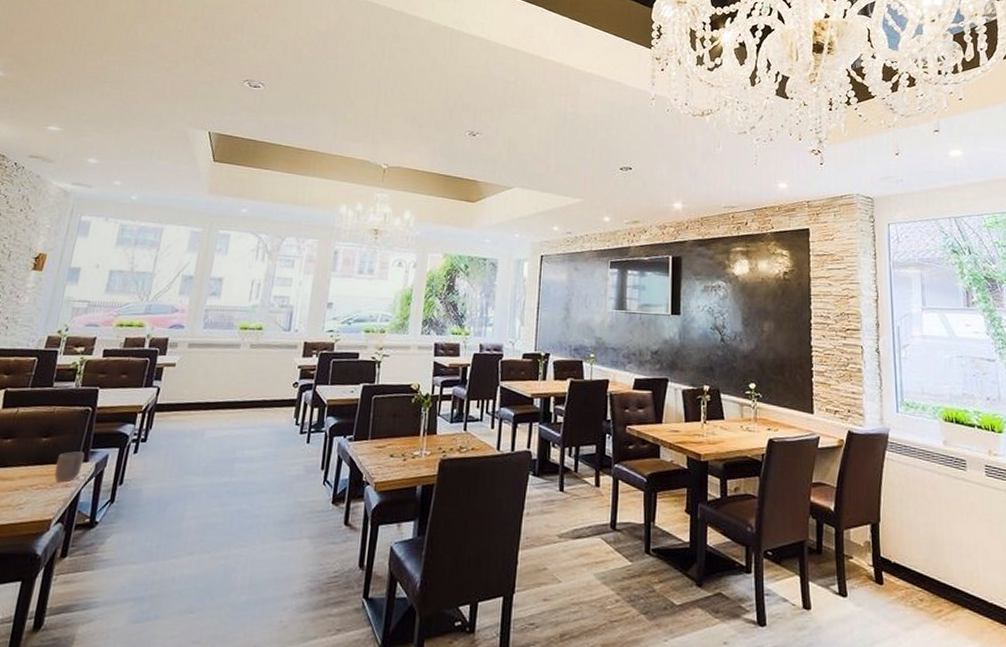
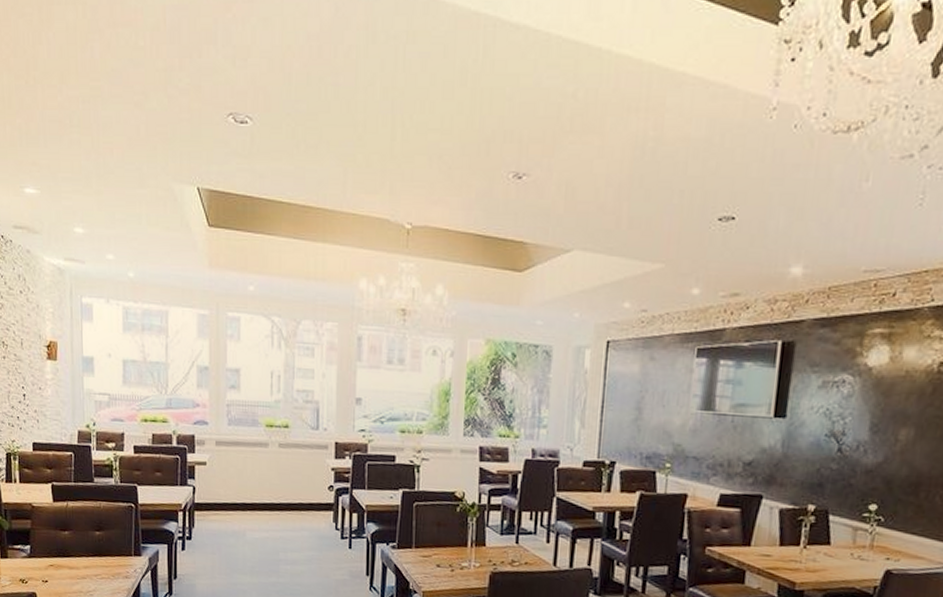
cup: present [54,451,85,482] -> none [113,545,138,573]

